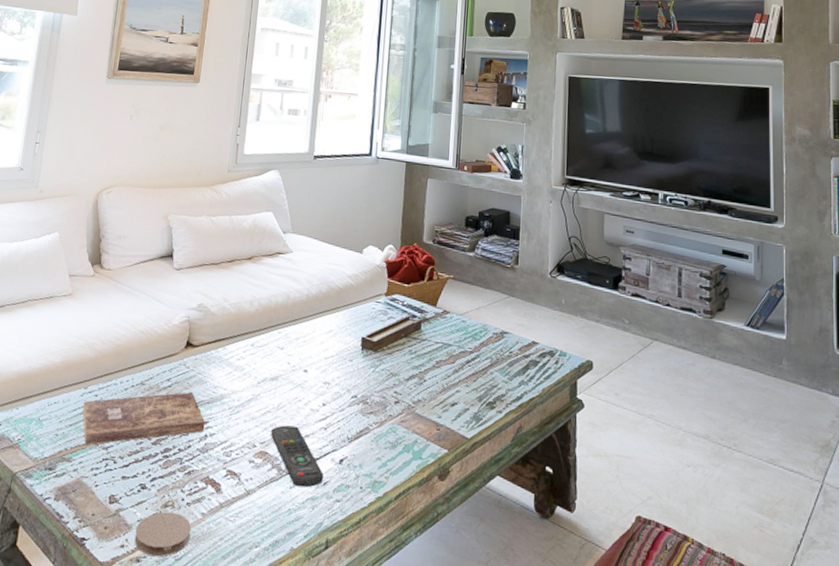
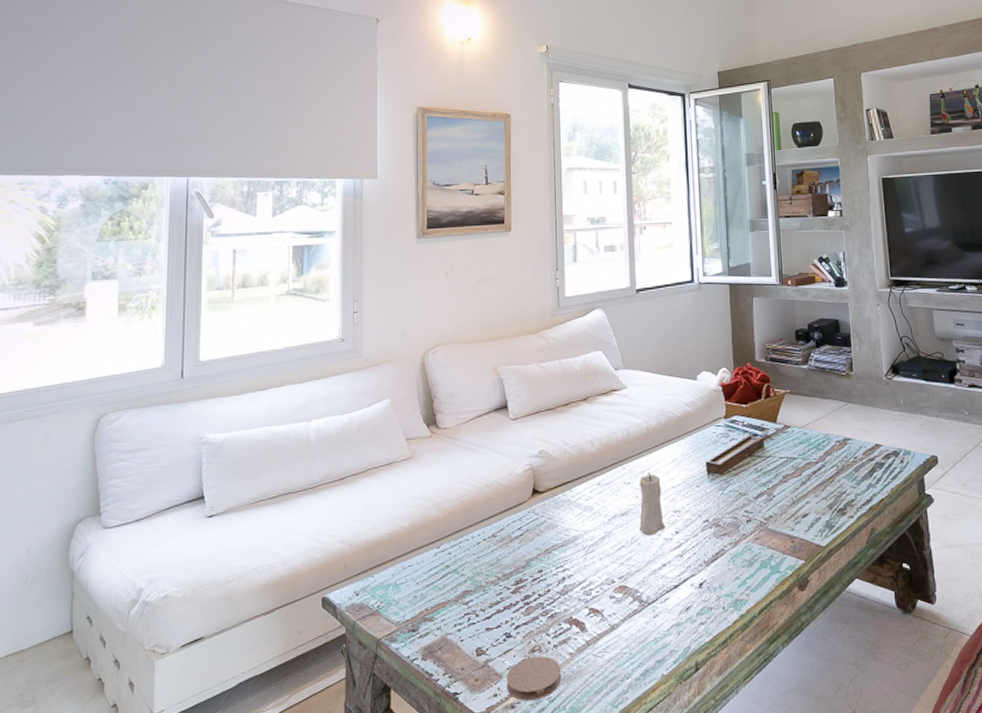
bible: present [82,392,210,446] -> none [438,538,566,603]
remote control: present [271,425,324,488] -> none [628,557,686,615]
candle: none [286,340,315,404] -> present [638,472,665,536]

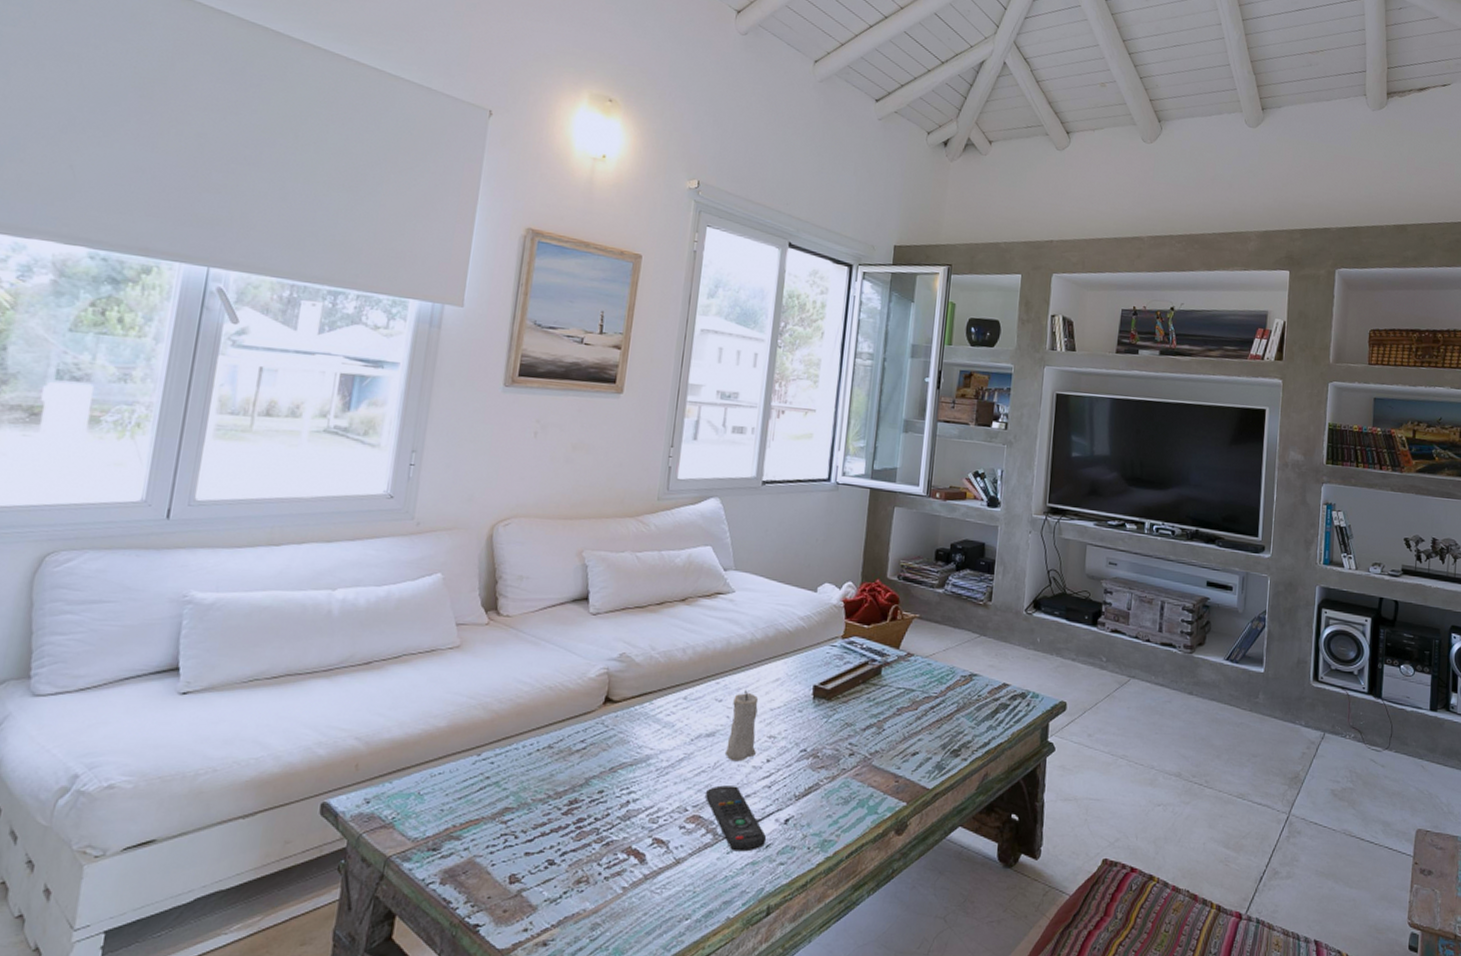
coaster: present [506,656,562,701] -> none [540,888,610,939]
remote control: none [628,557,686,615] -> present [705,785,767,852]

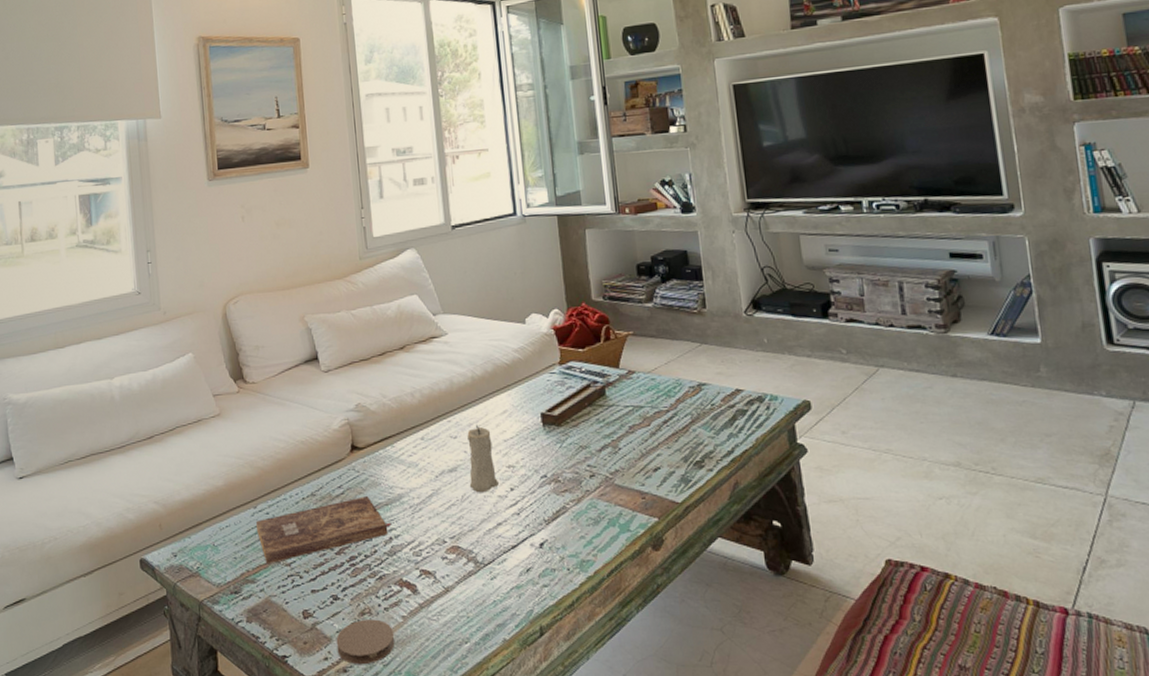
bible: none [475,754,632,820] -> present [256,496,392,565]
coaster: none [540,888,610,939] -> present [336,619,395,665]
remote control: present [705,785,767,852] -> none [460,516,526,577]

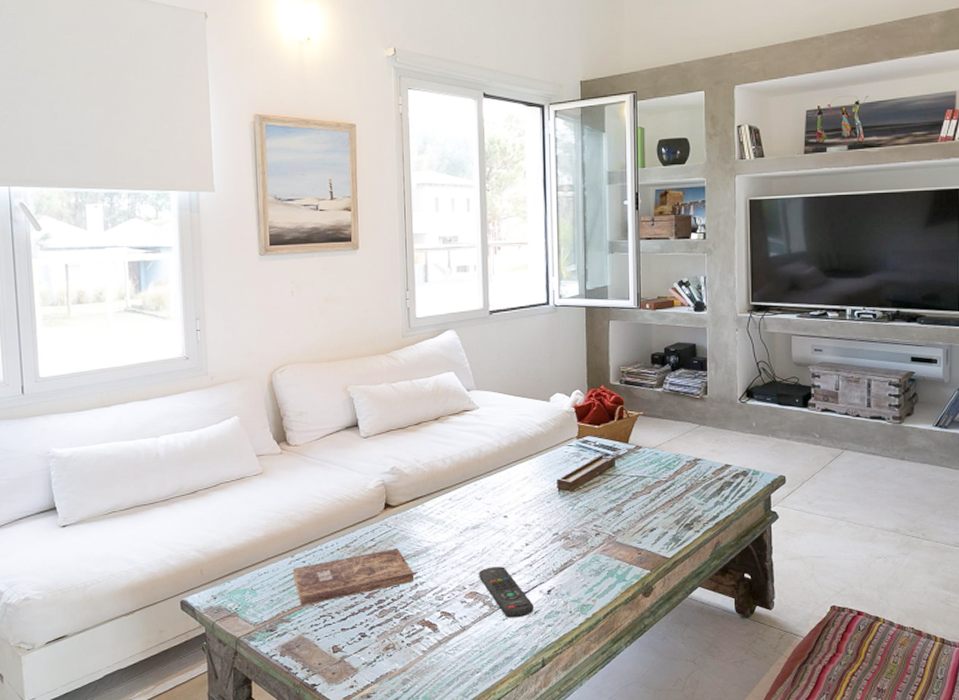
coaster: present [336,619,395,665] -> none [362,653,415,692]
remote control: none [460,516,526,577] -> present [479,566,534,618]
candle: present [467,425,499,493] -> none [489,489,516,547]

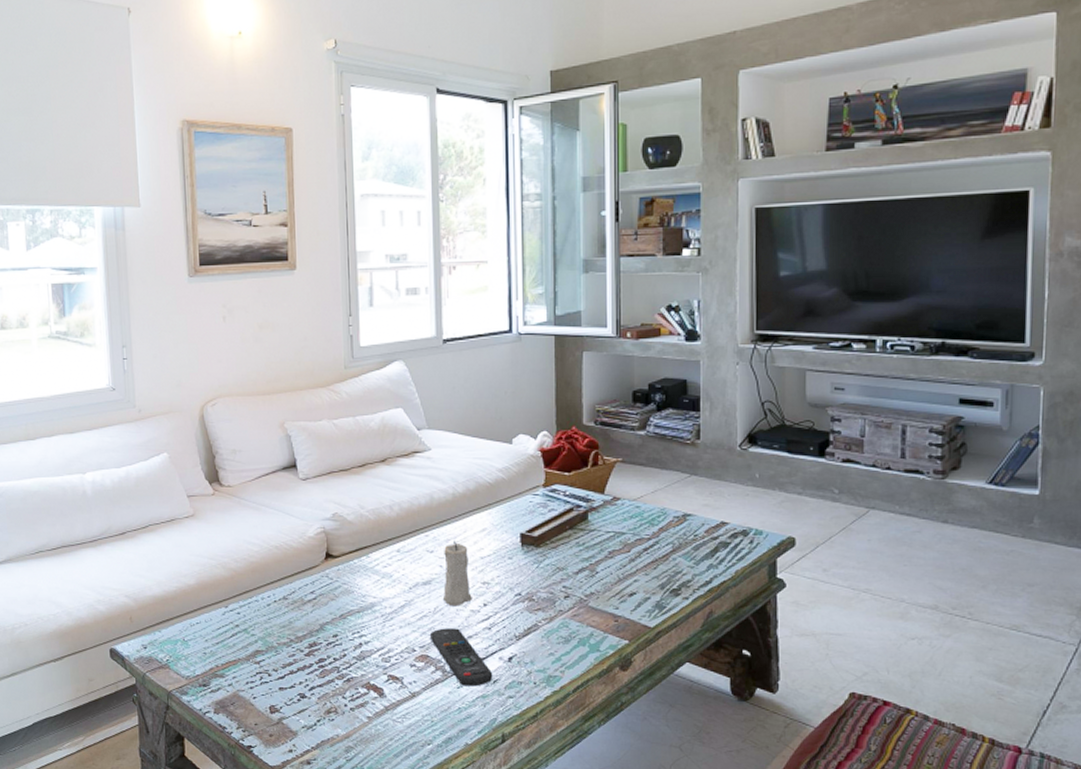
bible: present [293,548,418,606] -> none [227,603,362,661]
candle: none [489,489,516,547] -> present [442,541,472,607]

